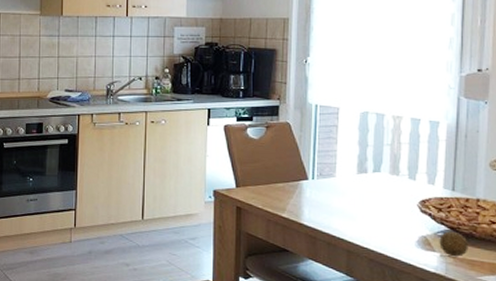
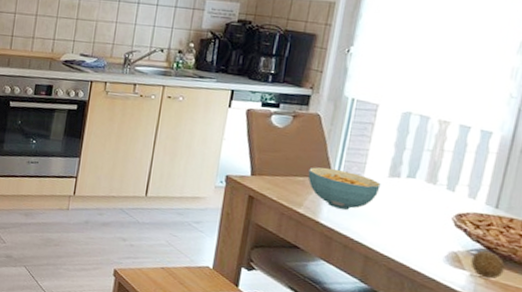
cereal bowl: none [287,171,352,209] -> present [307,167,381,210]

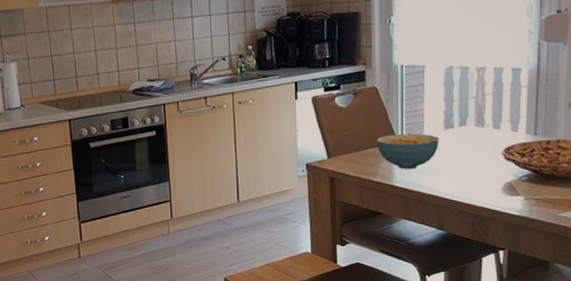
fruit: present [470,250,505,280] -> none [523,174,550,199]

